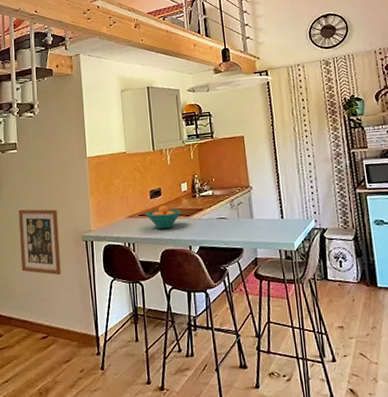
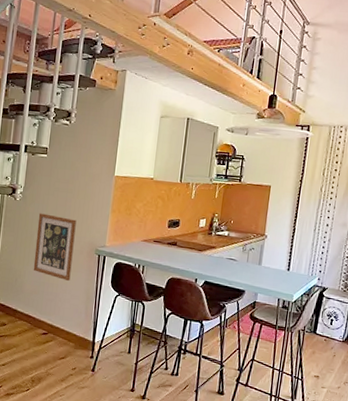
fruit bowl: present [145,206,182,229] -> none [160,236,196,259]

